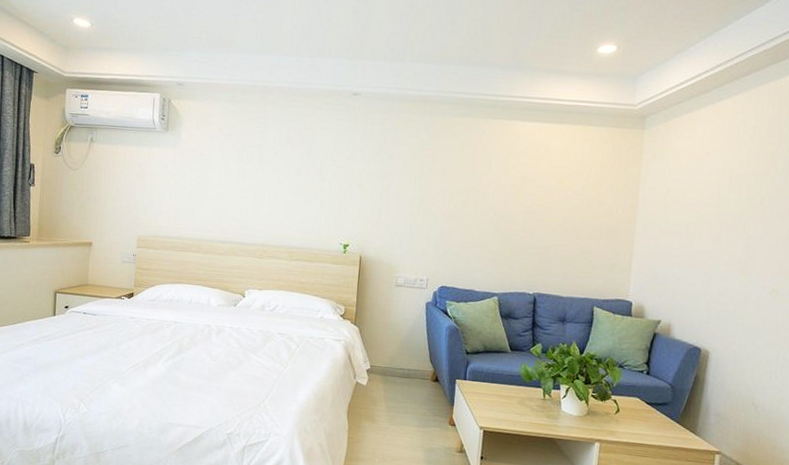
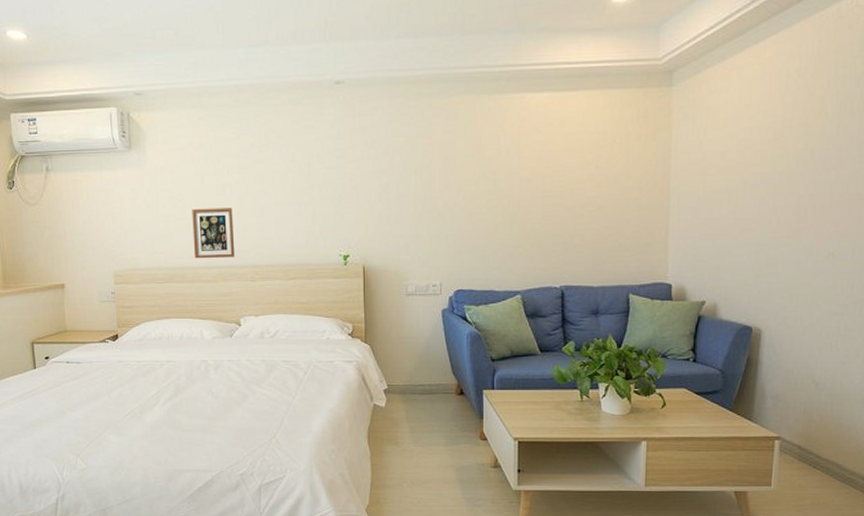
picture frame: none [211,188,250,235] -> present [192,208,235,259]

